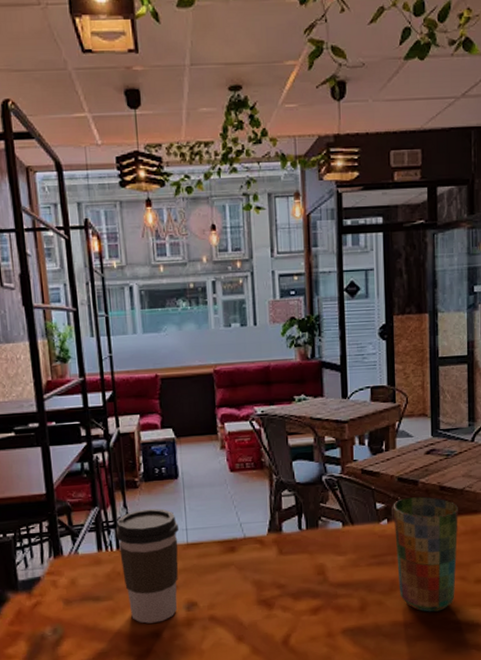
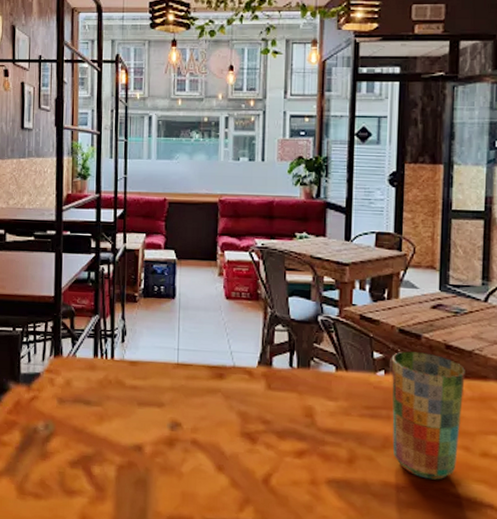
coffee cup: present [115,508,179,624] -> none [112,323,171,437]

